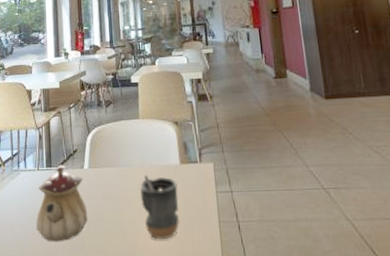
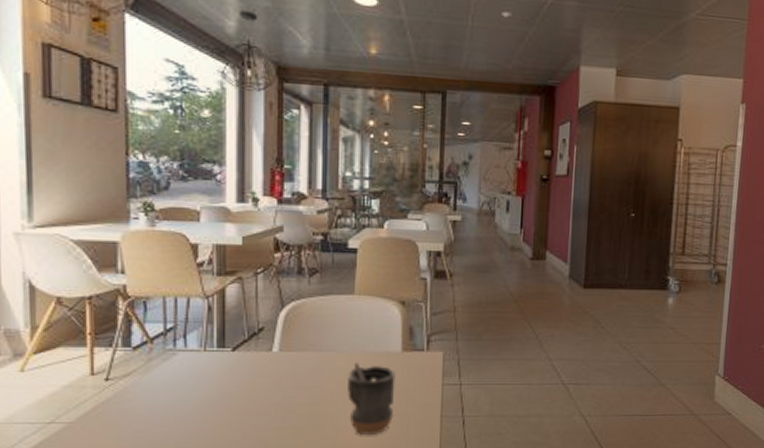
teapot: present [36,165,88,242] -> none [199,345,274,438]

